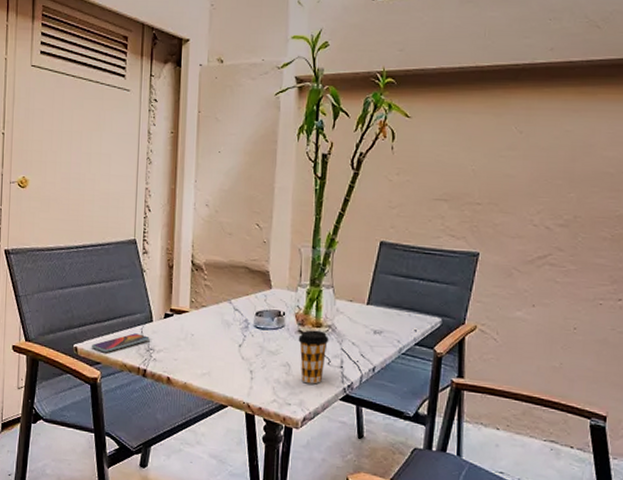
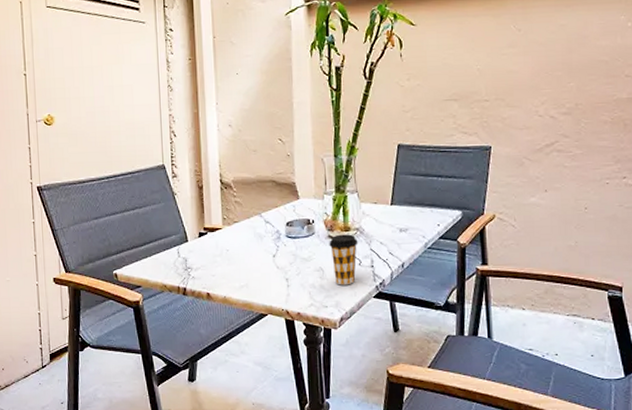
smartphone: present [91,333,150,353] -> none [130,254,187,276]

